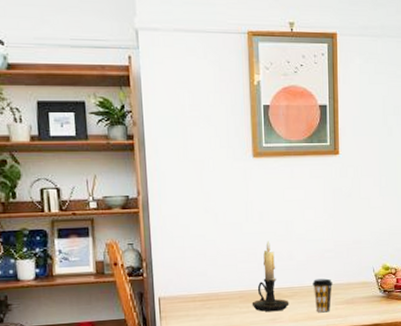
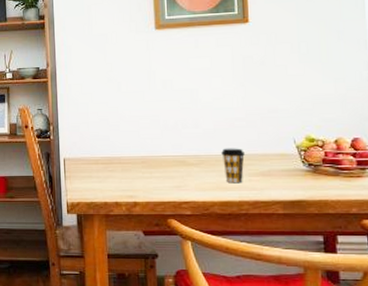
candle holder: present [252,240,289,312] -> none [155,108,196,179]

